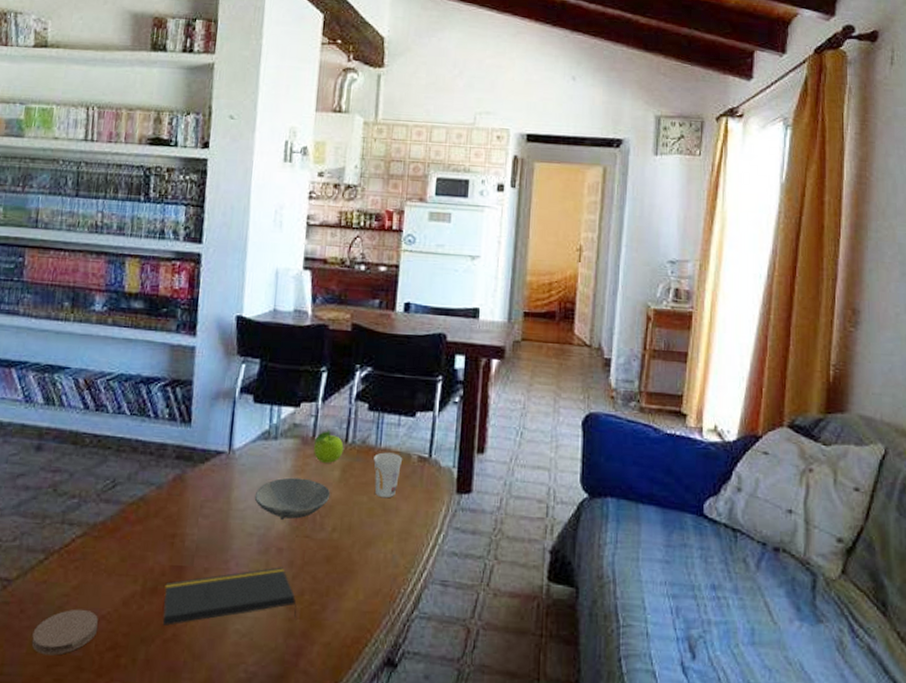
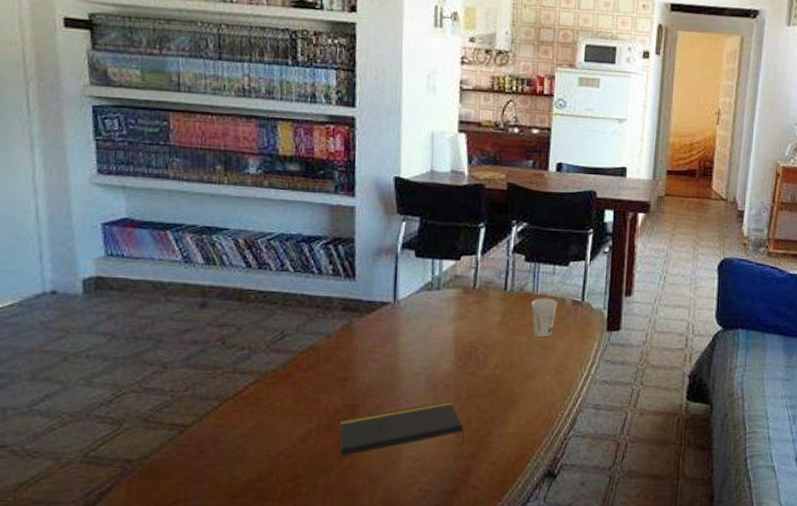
coaster: present [31,609,99,656] -> none [213,447,278,489]
bowl: present [254,477,331,520] -> none [420,323,492,360]
fruit: present [314,429,344,464] -> none [475,279,503,310]

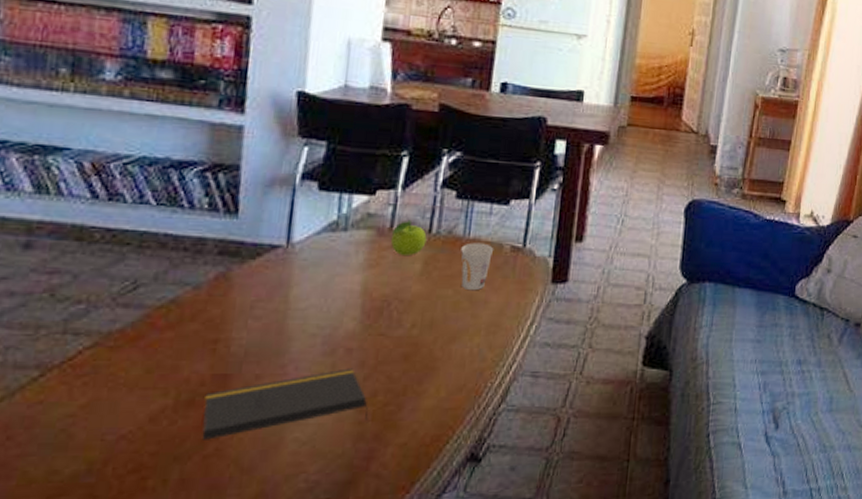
fruit: none [475,279,503,310] -> present [391,219,427,257]

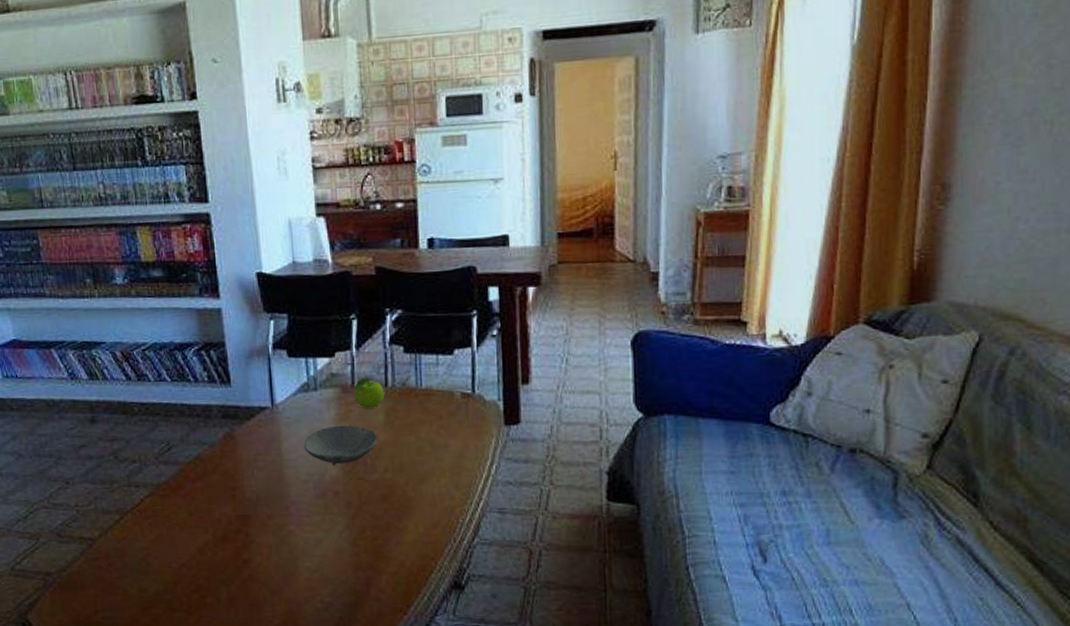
notepad: present [202,368,368,440] -> none [234,508,362,568]
bowl: none [318,272,410,318] -> present [303,425,378,465]
cup: present [461,242,494,291] -> none [416,392,446,437]

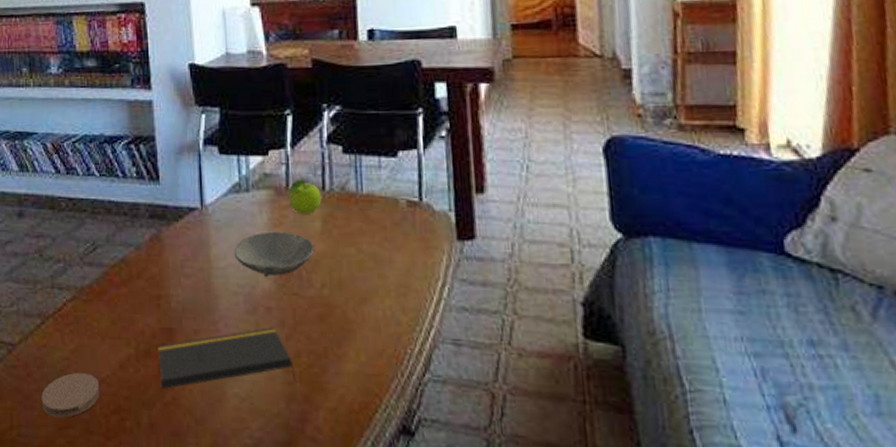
coaster: none [123,559,181,600] -> present [41,372,100,418]
notepad: none [234,508,362,568] -> present [158,327,296,389]

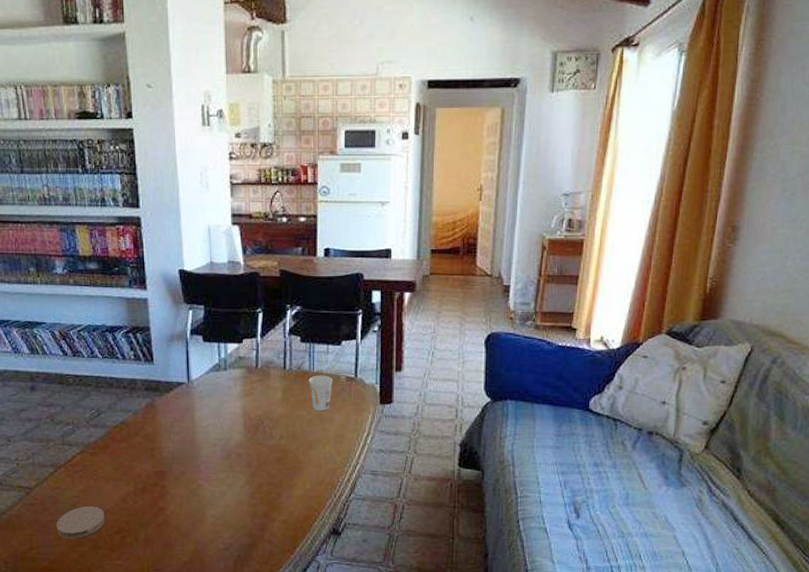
notepad: present [158,327,296,389] -> none [152,468,259,514]
bowl: present [234,231,314,277] -> none [213,399,276,432]
fruit: present [289,177,322,215] -> none [258,360,283,387]
cup: none [356,198,390,249] -> present [309,375,333,411]

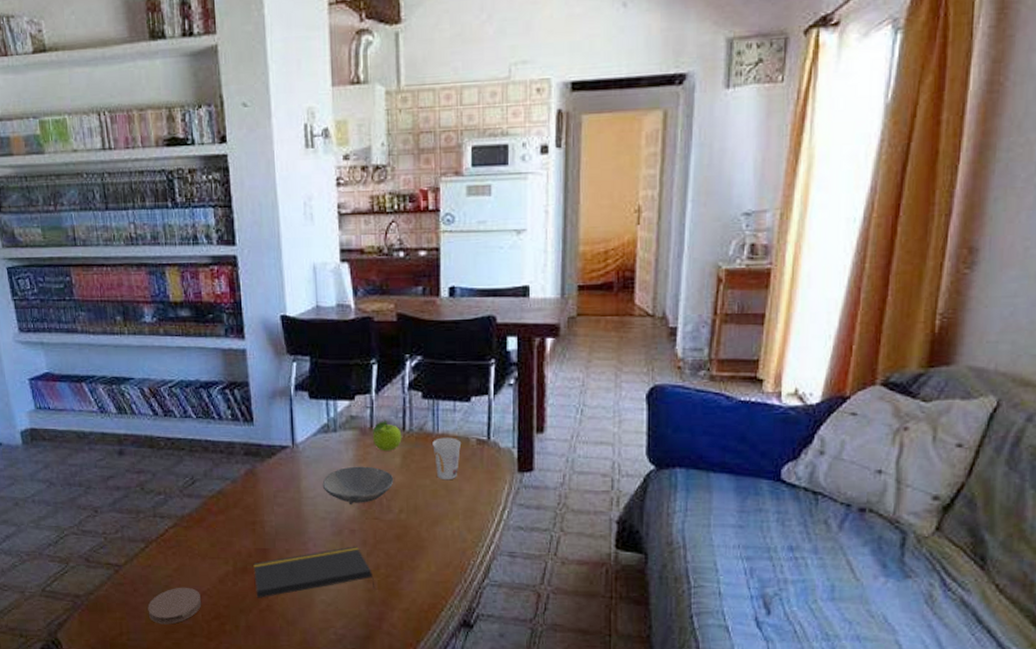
notepad: none [152,468,259,514] -> present [253,546,375,598]
bowl: none [213,399,276,432] -> present [322,466,394,504]
fruit: none [258,360,283,387] -> present [373,419,402,452]

